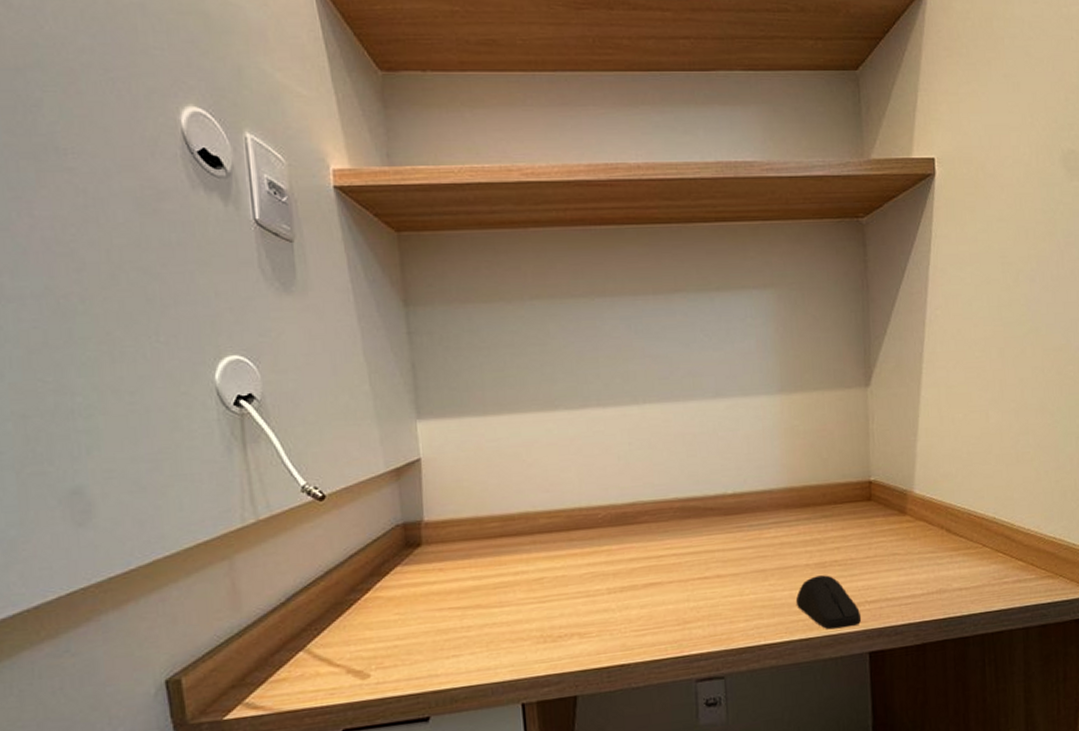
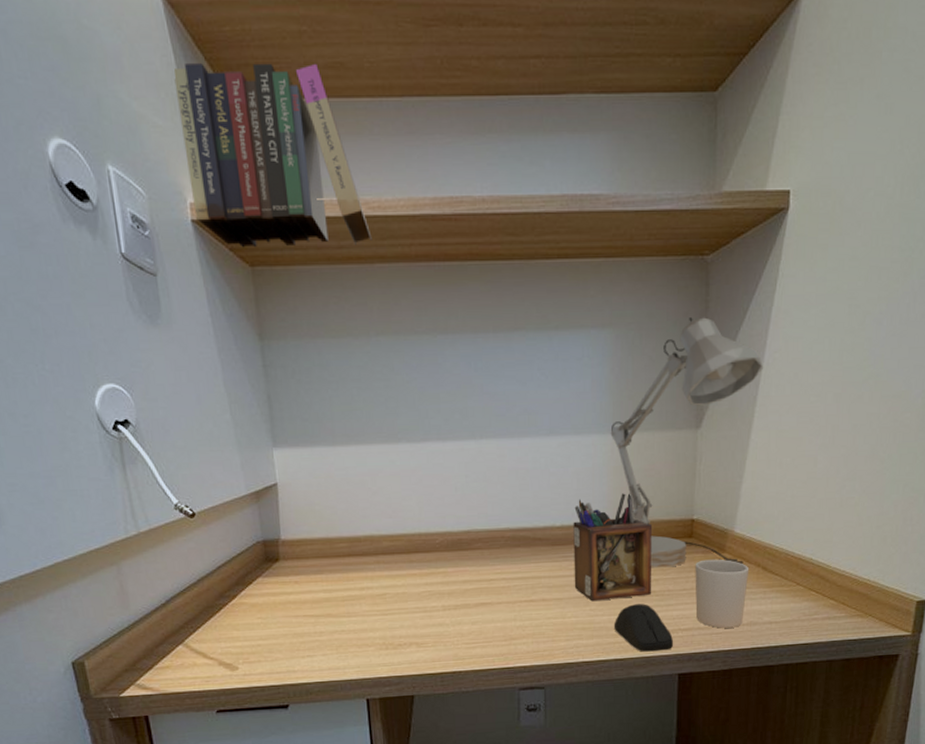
books: none [321,38,526,214] -> present [174,63,372,248]
desk organizer: none [746,455,833,575] -> present [573,493,653,602]
desk lamp: none [779,276,926,536] -> present [610,317,763,568]
mug: none [876,522,933,598] -> present [695,559,750,628]

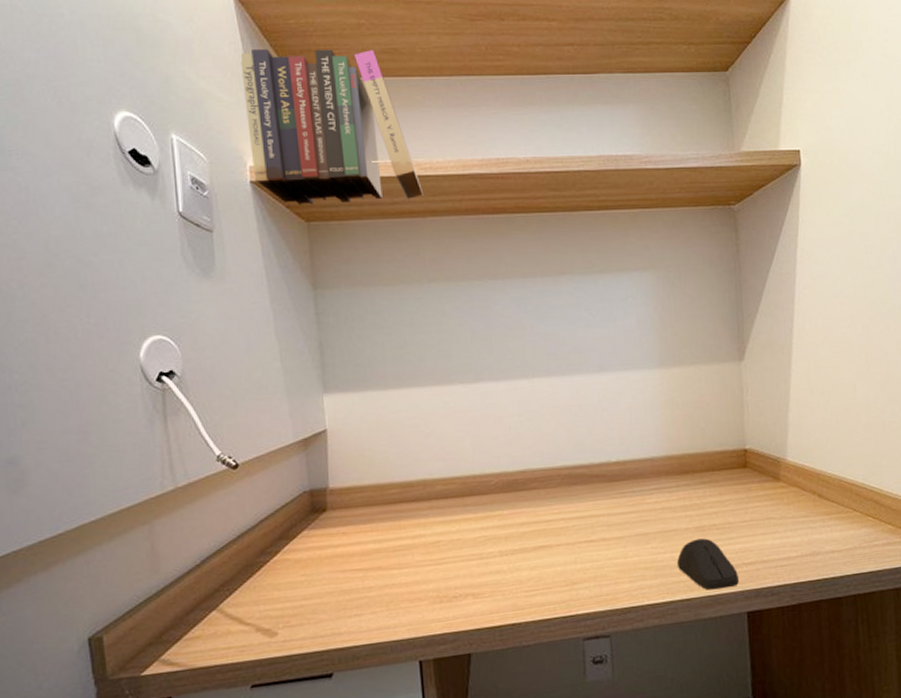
desk organizer: present [573,493,653,602] -> none [628,425,712,539]
desk lamp: present [610,317,763,568] -> none [658,259,799,501]
mug: present [695,559,750,628] -> none [752,488,806,561]

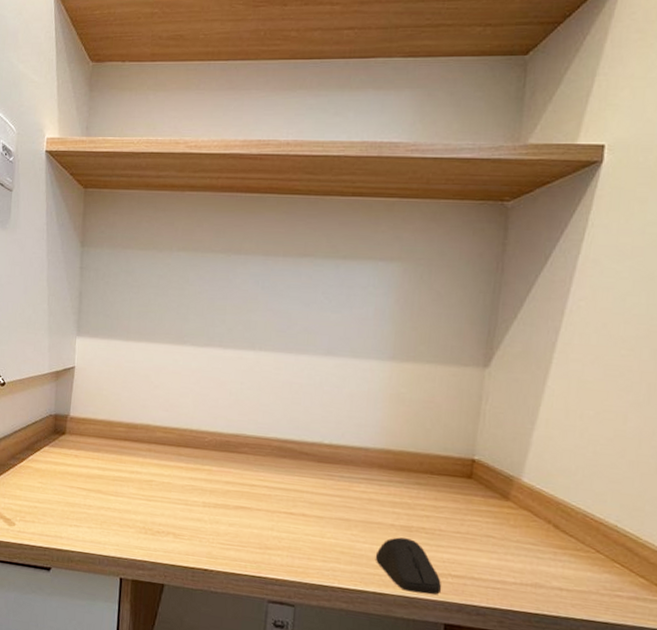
books: present [241,49,424,206] -> none [49,36,186,176]

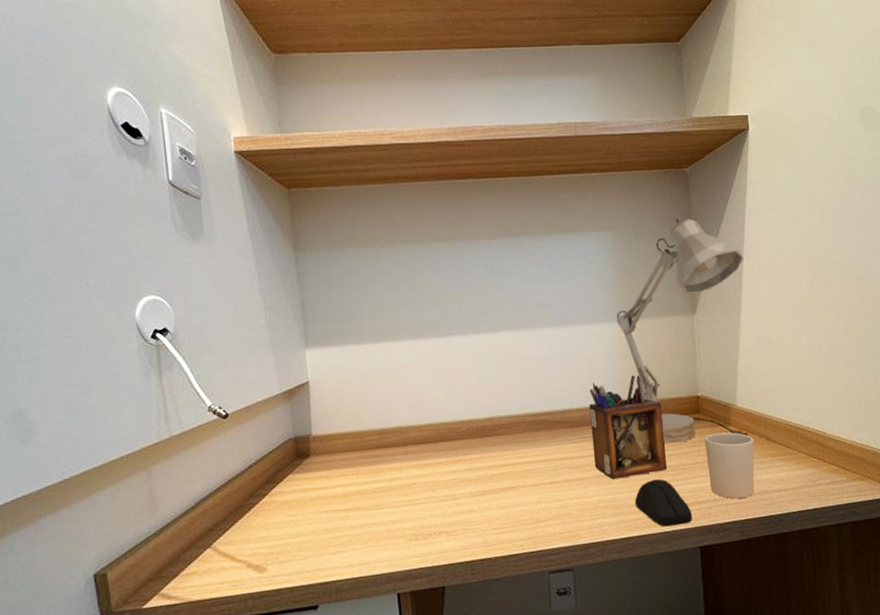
desk organizer: none [337,421,428,531] -> present [589,375,667,480]
desk lamp: none [389,258,565,517] -> present [616,218,748,444]
mug: none [470,504,538,586] -> present [704,432,755,499]

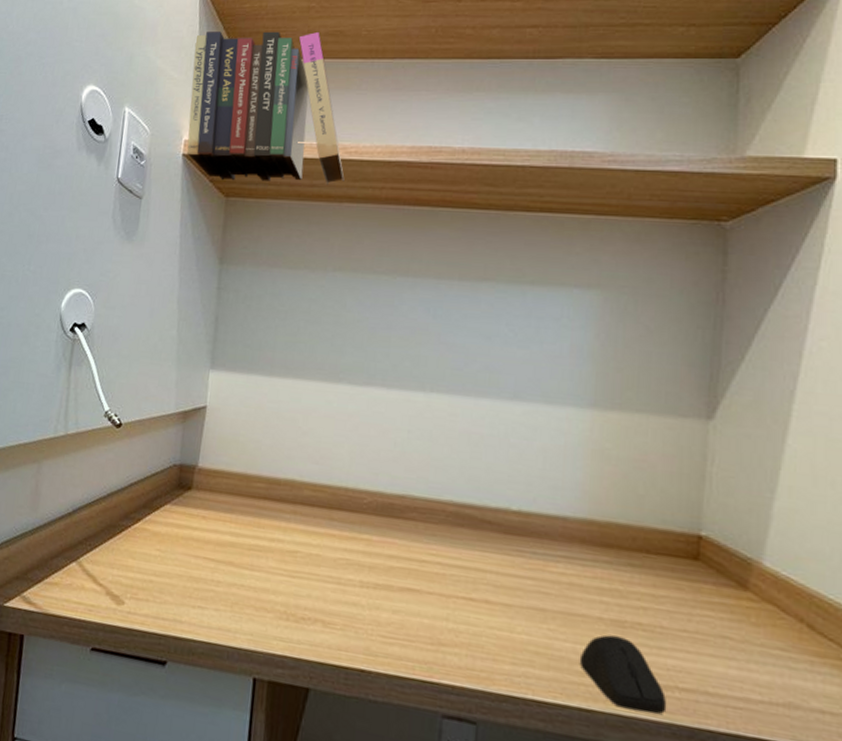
books: none [223,26,396,173] -> present [186,31,345,185]
desk organizer: present [589,375,667,480] -> none [528,482,642,627]
desk lamp: present [616,218,748,444] -> none [590,288,803,613]
mug: present [704,432,755,499] -> none [701,594,787,706]

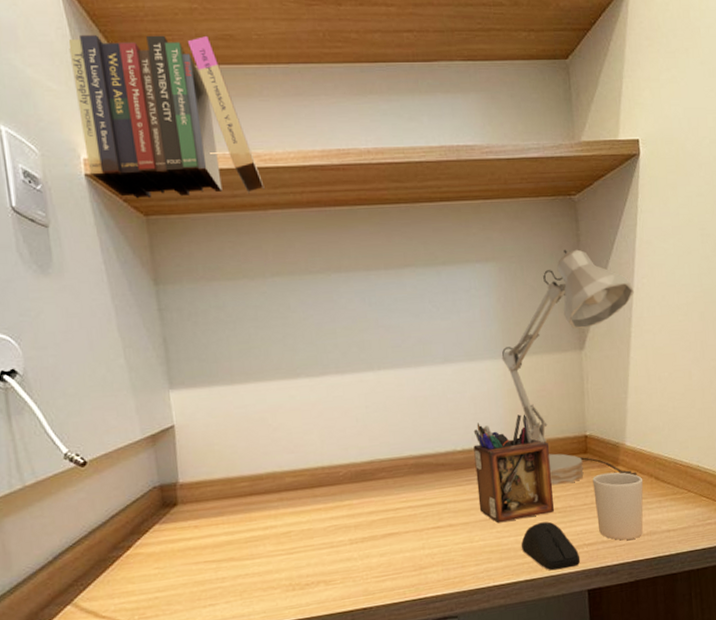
desk organizer: none [528,482,642,627] -> present [473,414,554,523]
desk lamp: none [590,288,803,613] -> present [501,249,637,486]
mug: none [701,594,787,706] -> present [592,472,644,540]

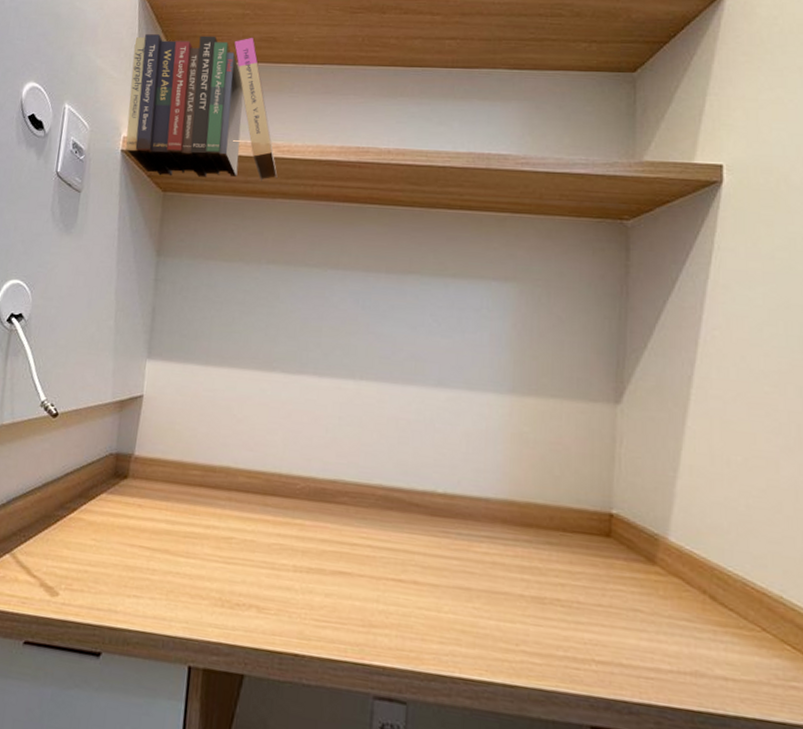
desk organizer: present [473,414,554,523] -> none [454,465,558,604]
desk lamp: present [501,249,637,486] -> none [509,281,699,585]
computer mouse: present [521,521,581,571] -> none [504,611,585,687]
mug: present [592,472,644,540] -> none [614,569,691,675]

